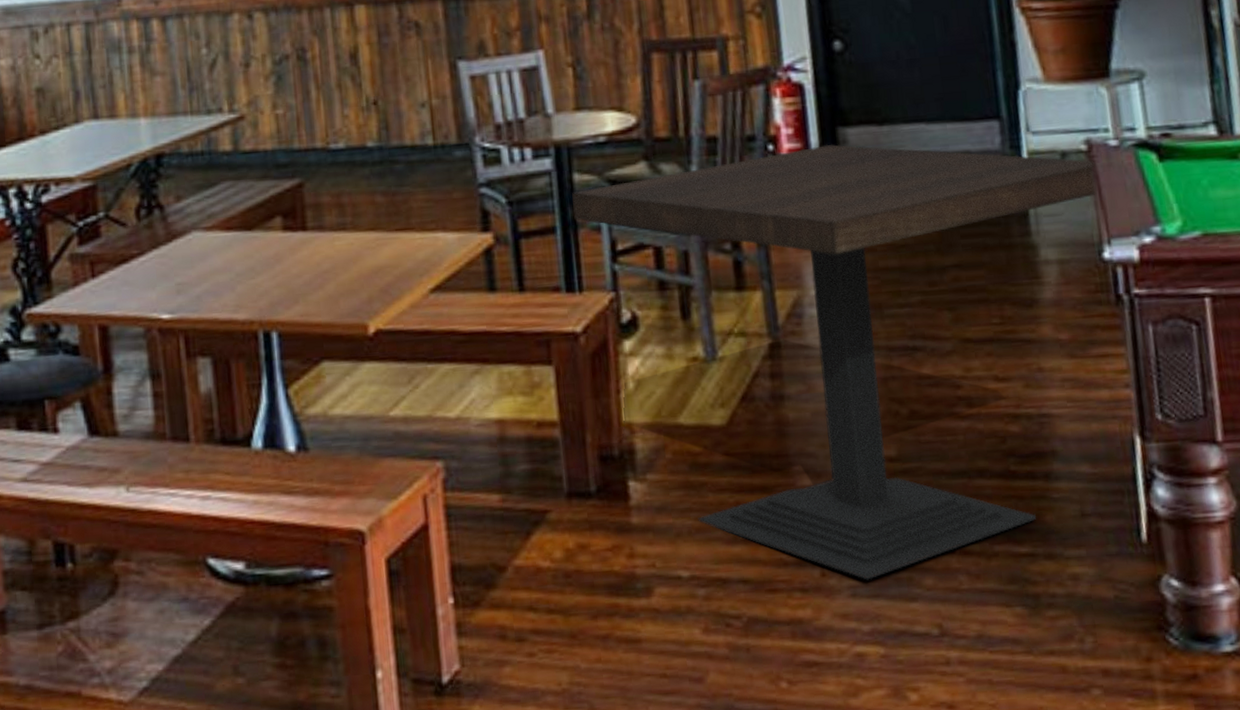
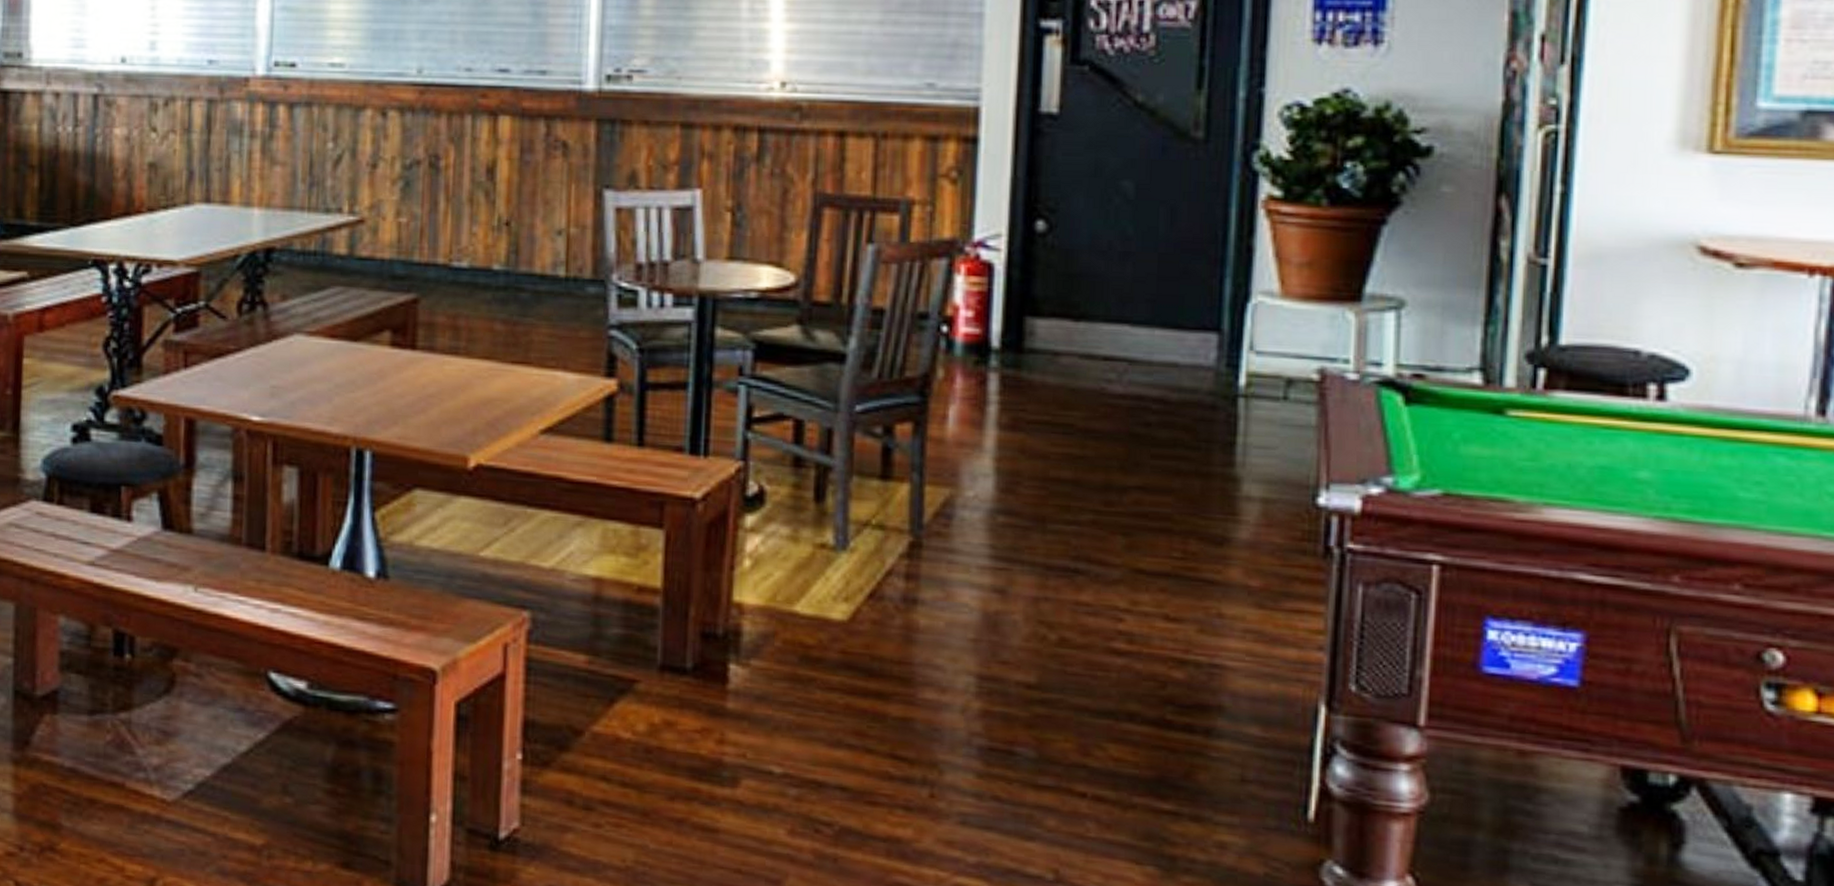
dining table: present [572,144,1096,580] -> none [710,334,1327,810]

